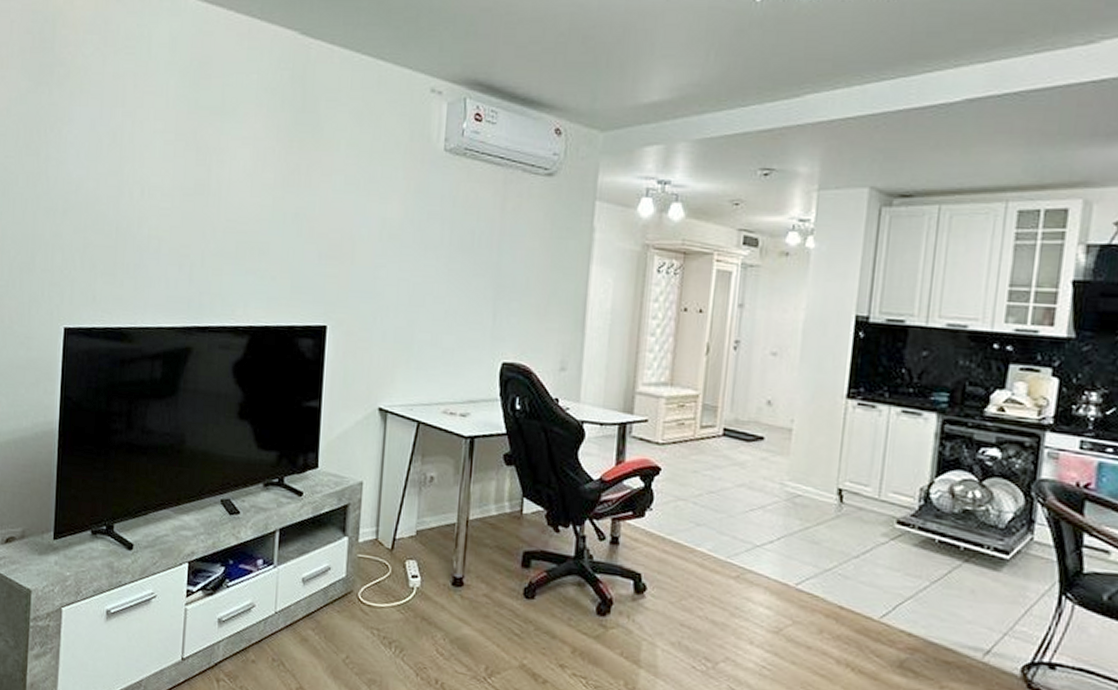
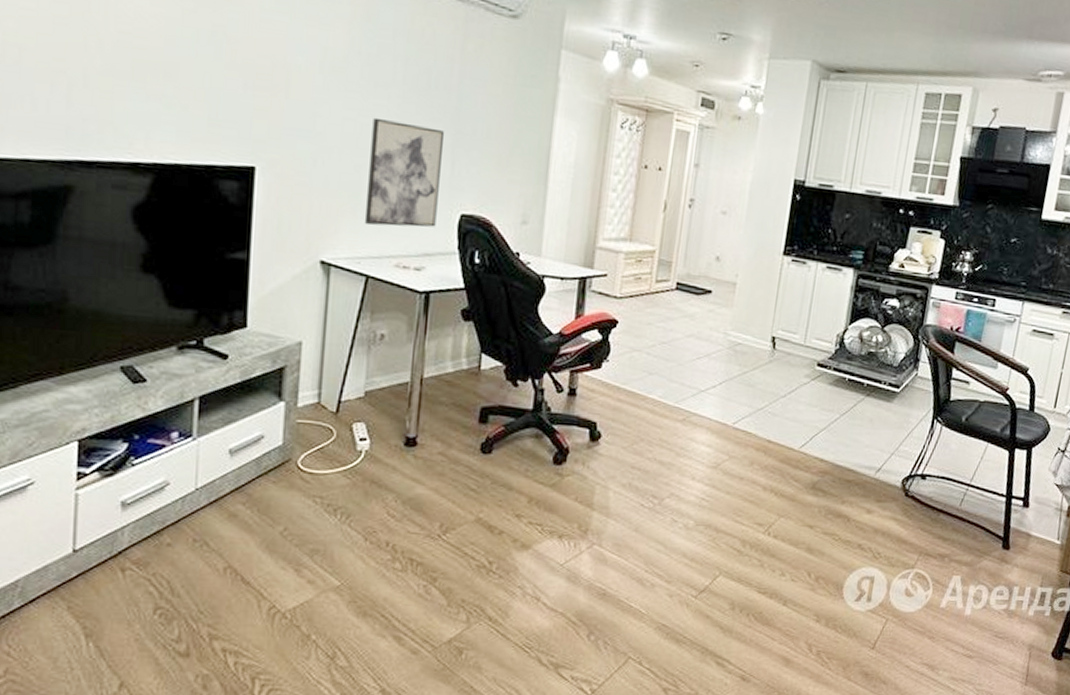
wall art: none [416,276,486,376] -> present [364,117,444,227]

